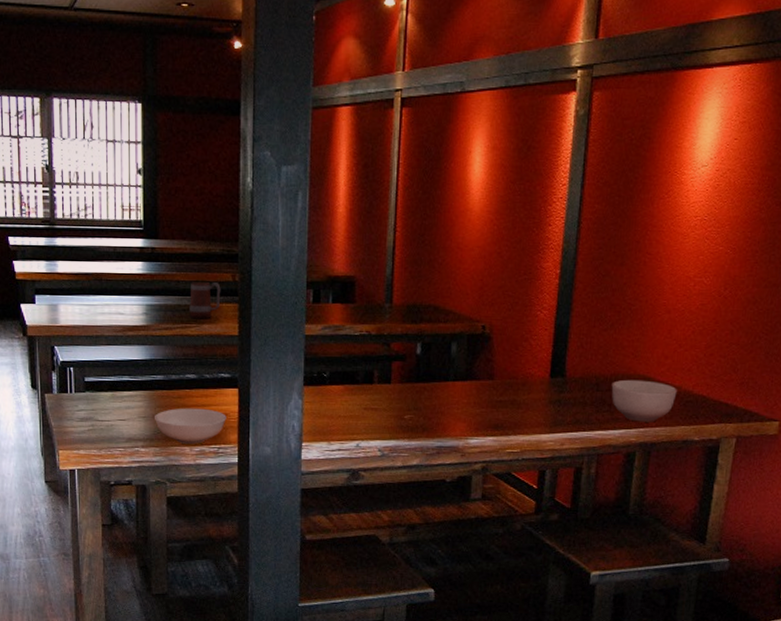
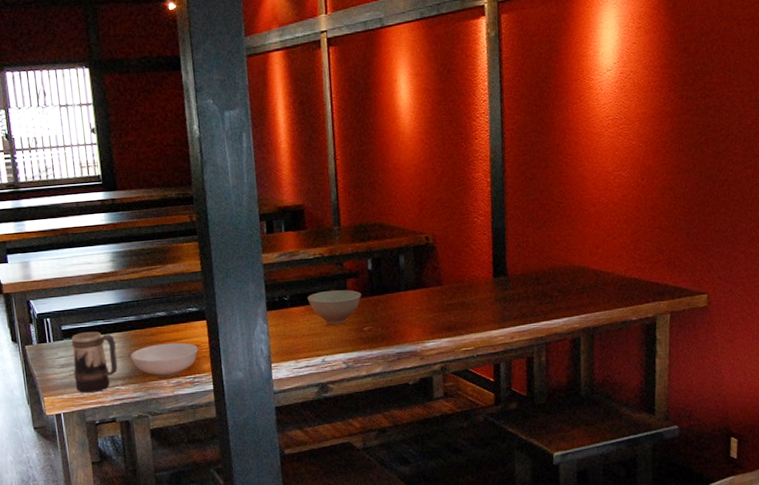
beer mug: none [93,387,141,451] -> present [71,332,118,393]
beer mug: present [189,282,221,320] -> none [152,225,181,261]
bowl: none [348,372,407,409] -> present [307,290,362,325]
bowl: present [611,379,677,422] -> none [550,270,611,309]

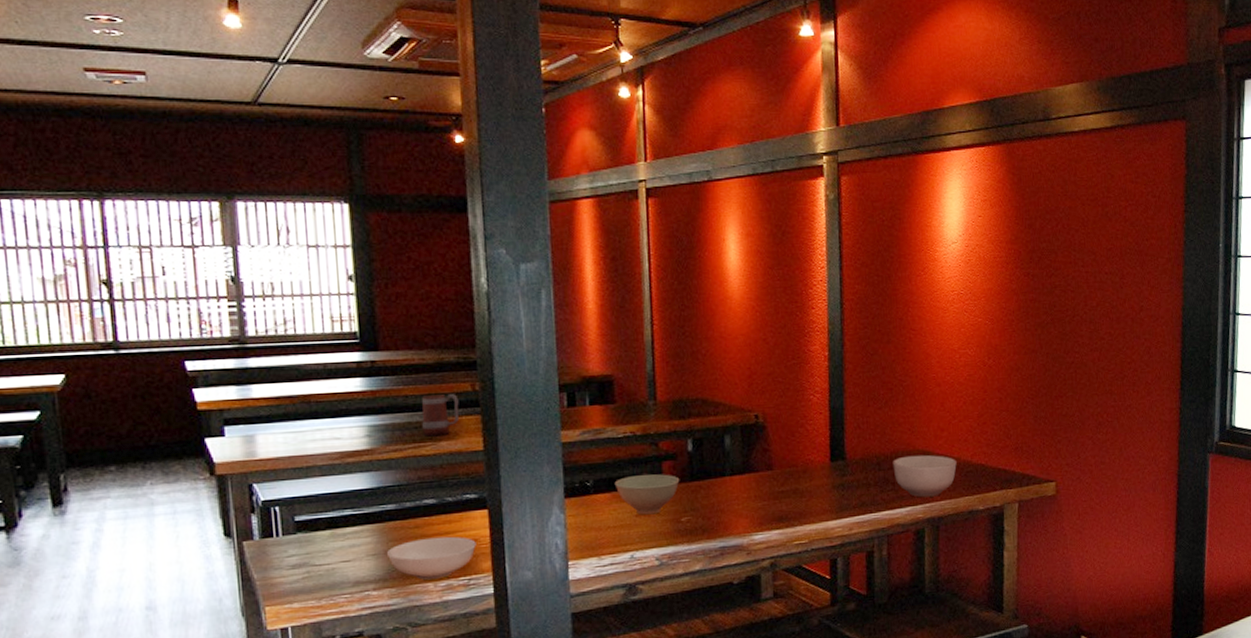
beer mug: present [71,332,118,393] -> none [307,523,369,601]
beer mug: none [152,225,181,261] -> present [422,394,460,437]
bowl: none [550,270,611,309] -> present [892,454,957,498]

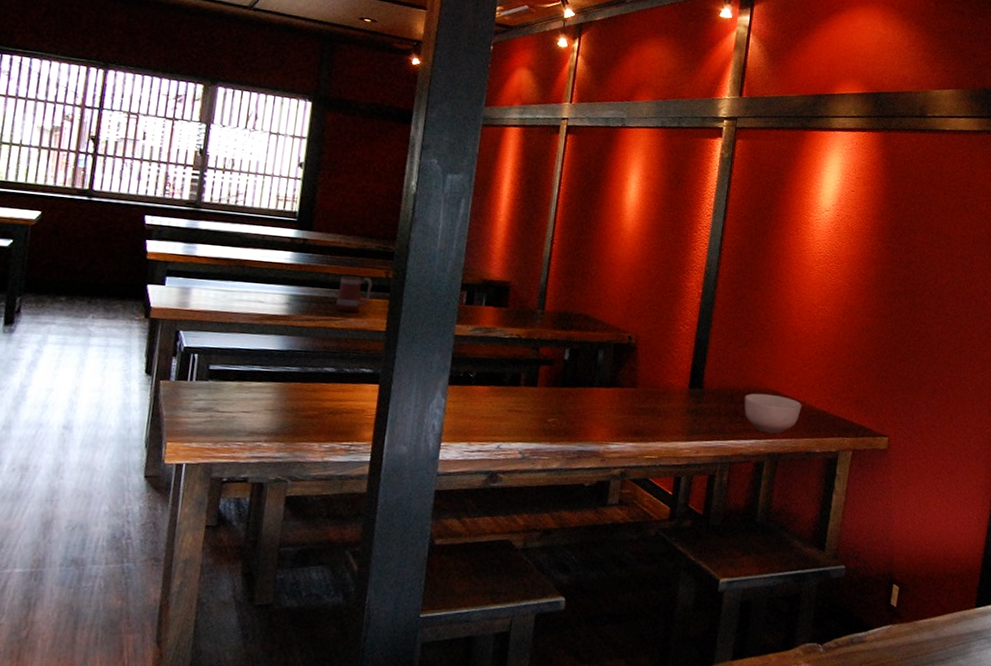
bowl: present [386,536,476,580] -> none [282,402,363,440]
bowl: present [614,474,680,515] -> none [494,374,553,412]

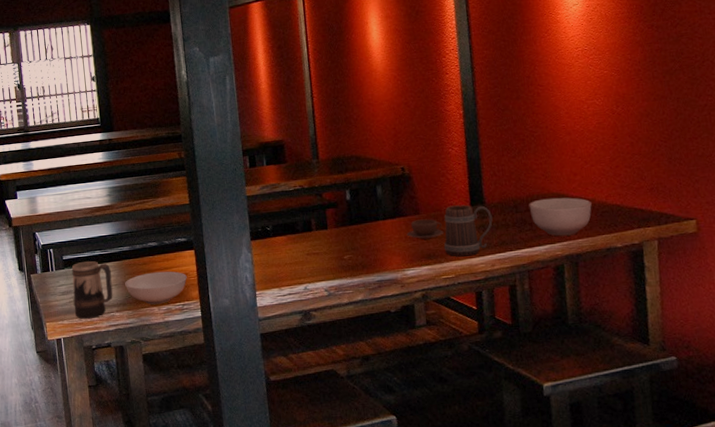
beer mug: none [209,376,270,445] -> present [71,261,113,319]
bowl: none [282,402,363,440] -> present [124,271,187,305]
beer mug: present [335,275,373,314] -> none [144,161,171,195]
teacup: none [618,393,657,415] -> present [406,219,444,240]
beer mug: none [653,384,708,439] -> present [443,204,493,257]

